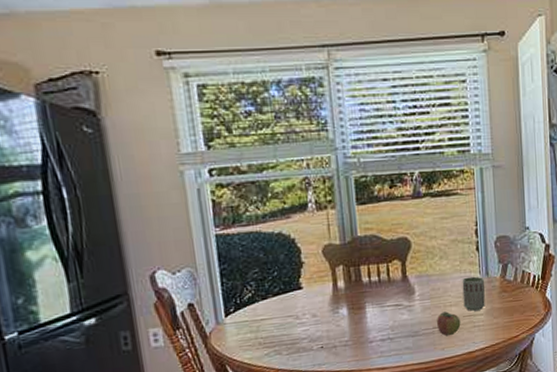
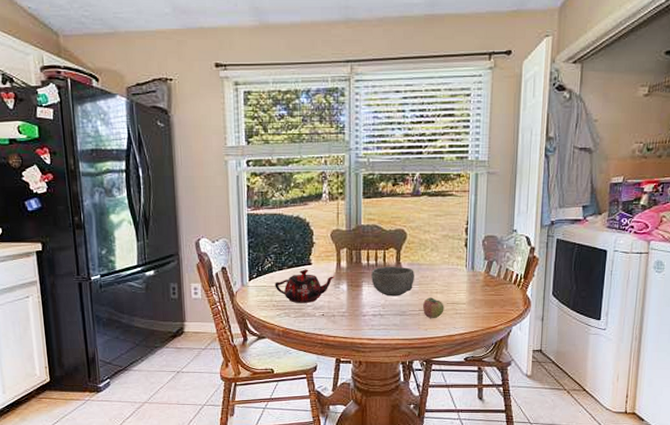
teapot: none [258,294,332,338] -> present [275,269,334,303]
bowl: none [374,280,425,316] -> present [371,266,414,296]
cup: present [462,276,485,311] -> none [448,269,469,299]

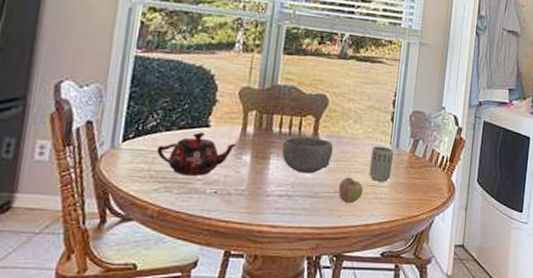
cup: none [448,269,469,299] -> present [369,145,393,182]

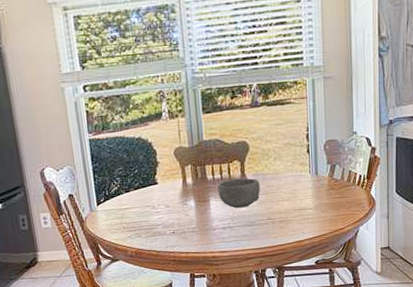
teapot: present [157,132,237,176] -> none [123,189,181,223]
apple: present [338,177,363,203] -> none [271,205,292,226]
cup: present [369,145,393,182] -> none [293,175,314,206]

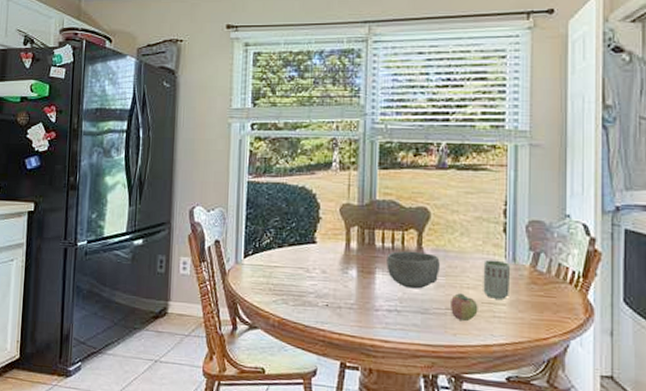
apple: none [271,205,292,226] -> present [451,293,478,321]
cup: none [293,175,314,206] -> present [483,259,510,299]

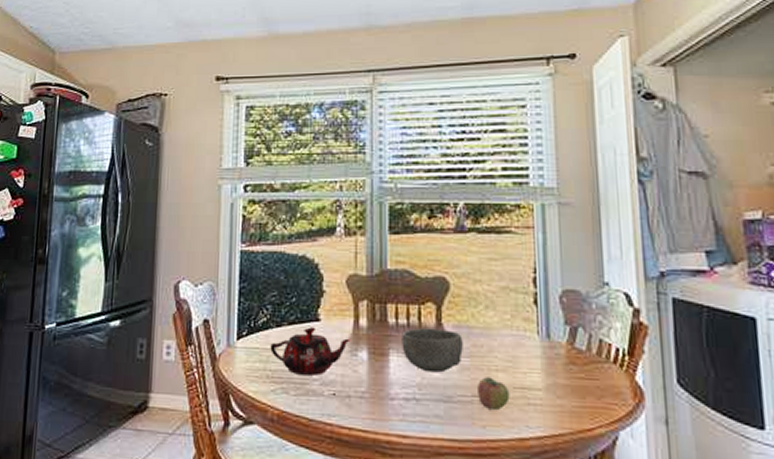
teapot: none [273,248,342,289] -> present [270,327,350,376]
cup: present [483,259,510,299] -> none [513,336,545,383]

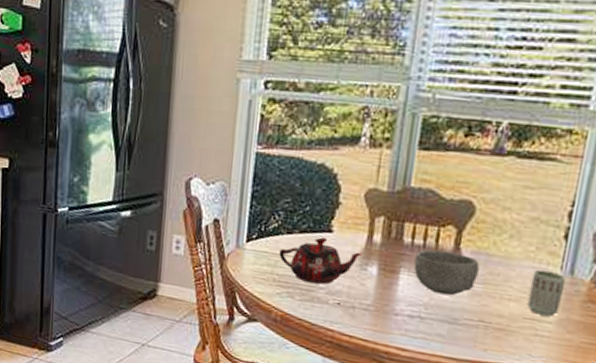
apple: present [478,377,510,410] -> none [484,304,519,337]
cup: none [513,336,545,383] -> present [527,269,565,317]

